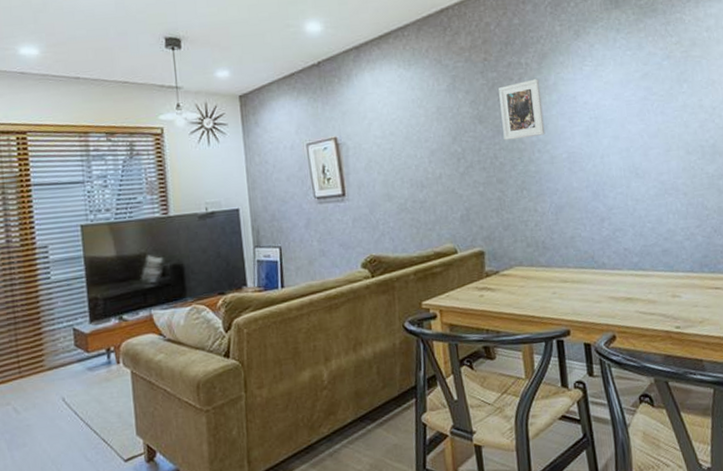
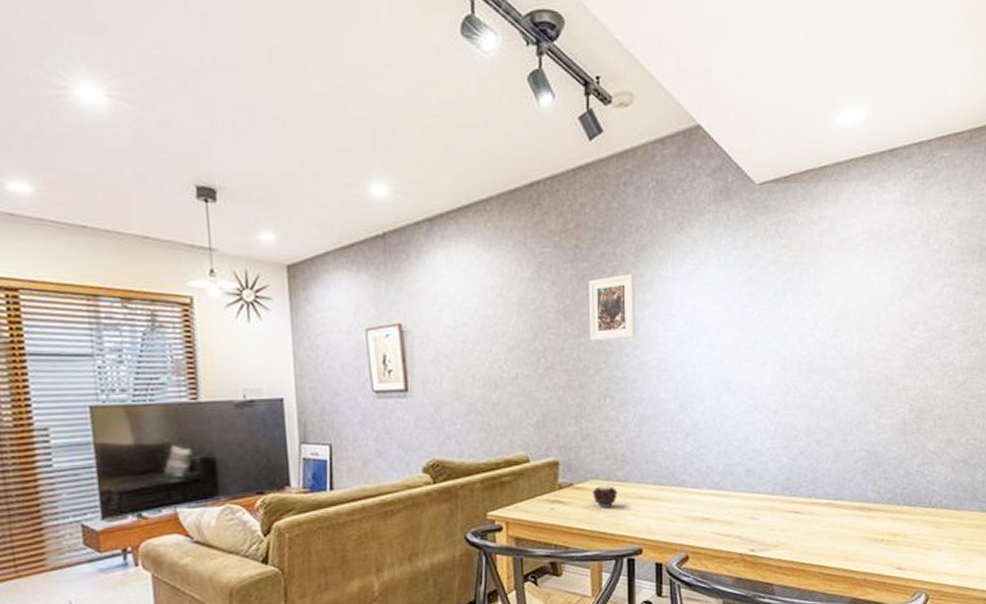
candle: none [518,269,542,292] -> present [592,483,618,508]

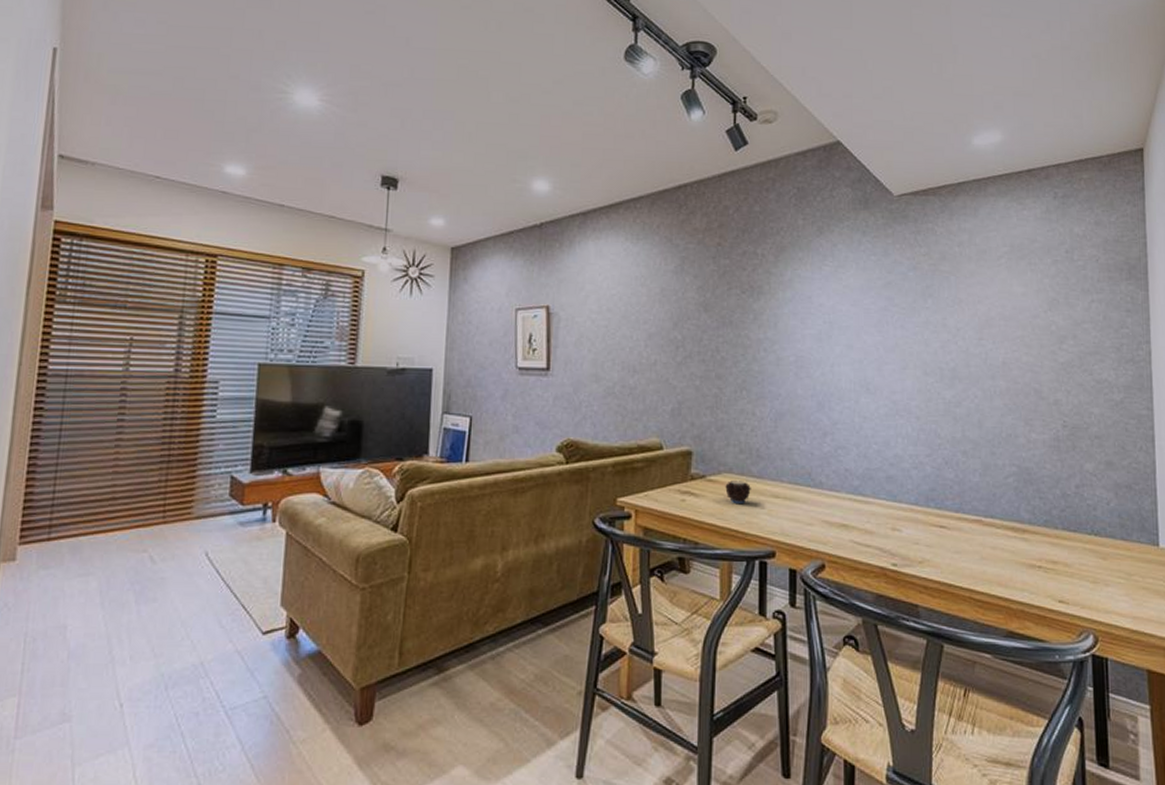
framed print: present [589,274,636,341] -> none [729,272,775,334]

